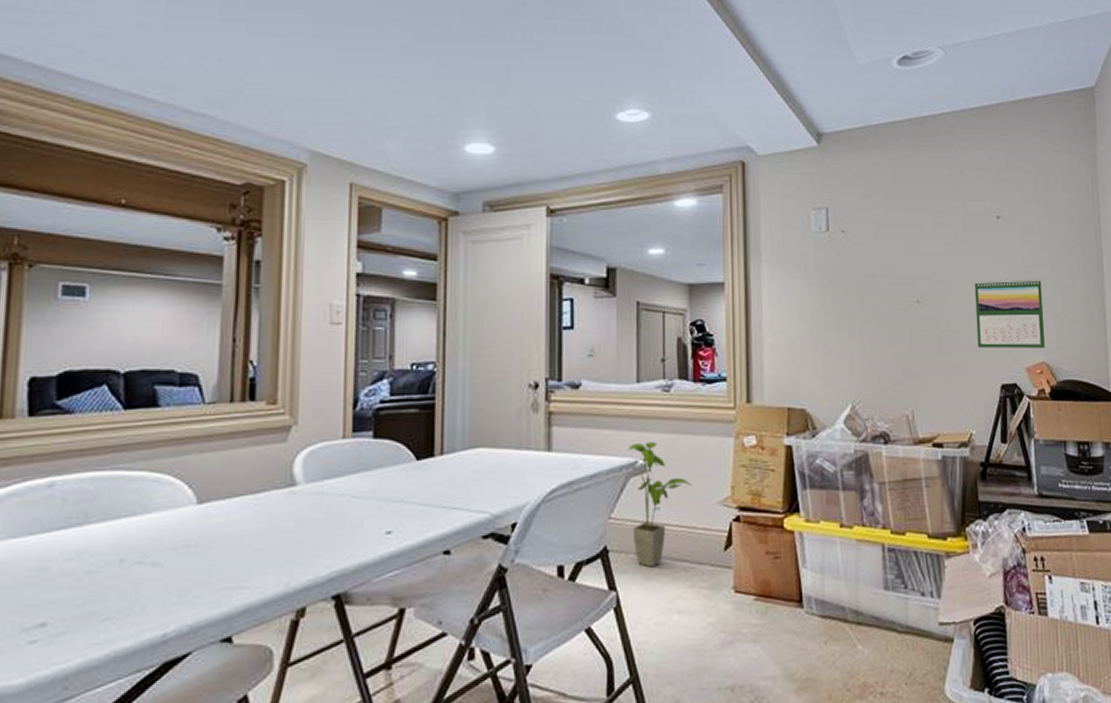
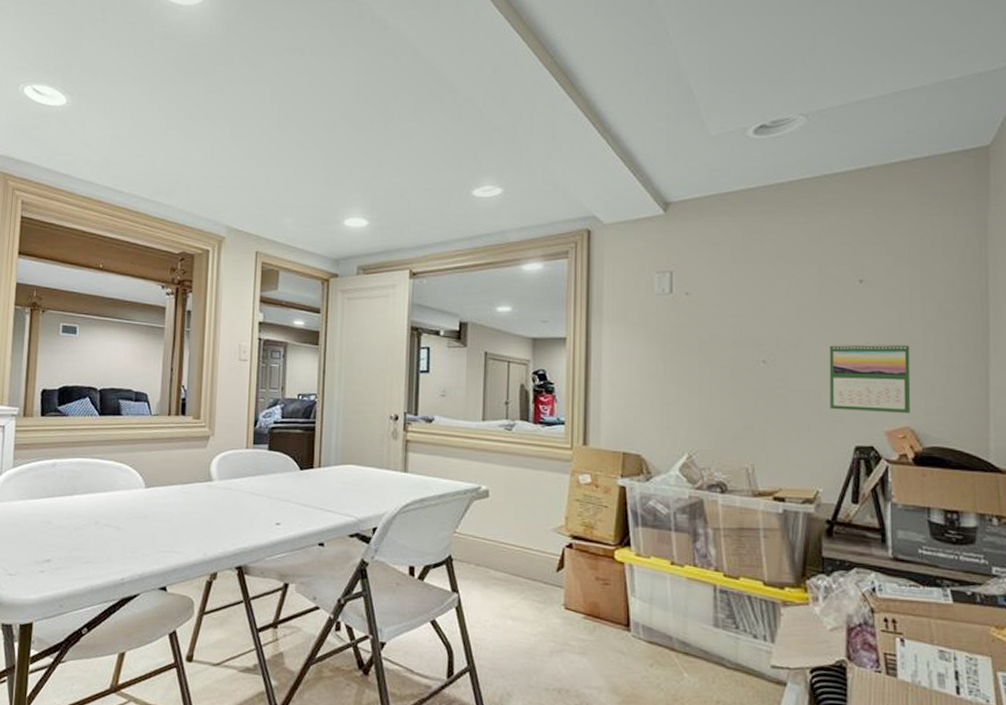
house plant: present [628,441,692,568] -> none [473,471,529,578]

